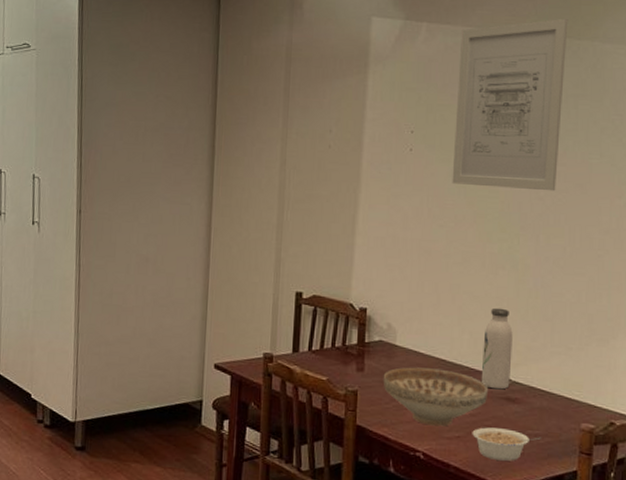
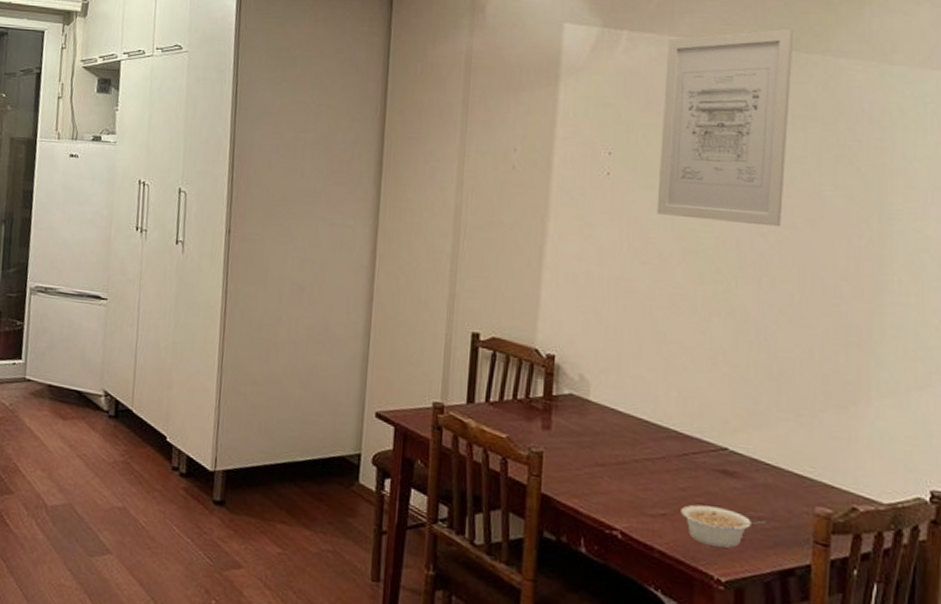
decorative bowl: present [383,367,489,427] -> none [573,427,701,502]
water bottle: present [481,307,513,390] -> none [691,361,730,461]

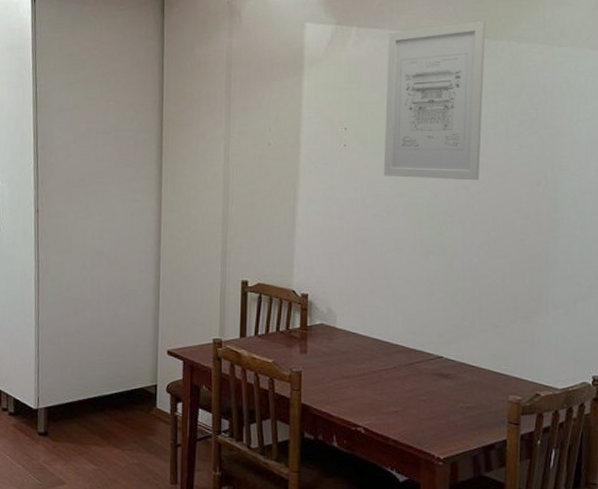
legume: present [680,504,767,548] -> none [409,402,473,433]

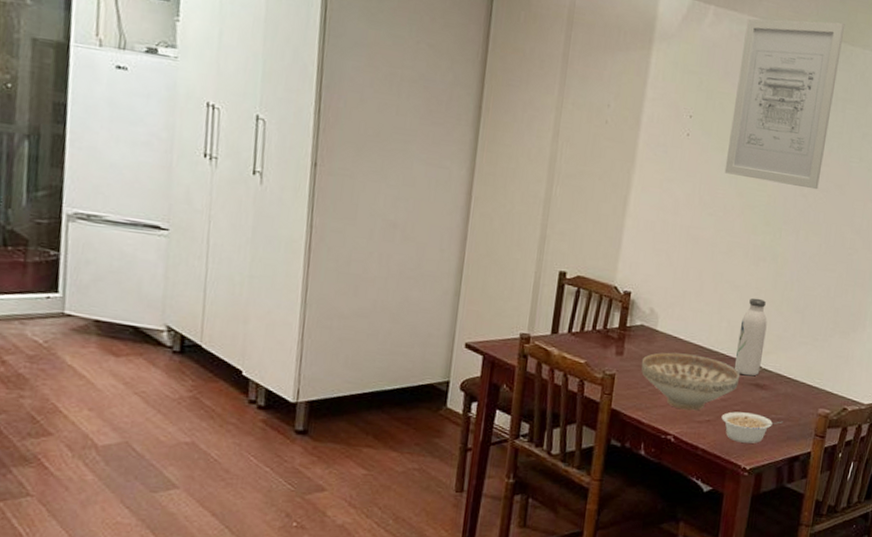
decorative bowl: none [325,348,423,403] -> present [641,352,740,411]
legume: none [409,402,473,433] -> present [721,411,784,444]
water bottle: none [415,290,444,367] -> present [734,297,767,377]

